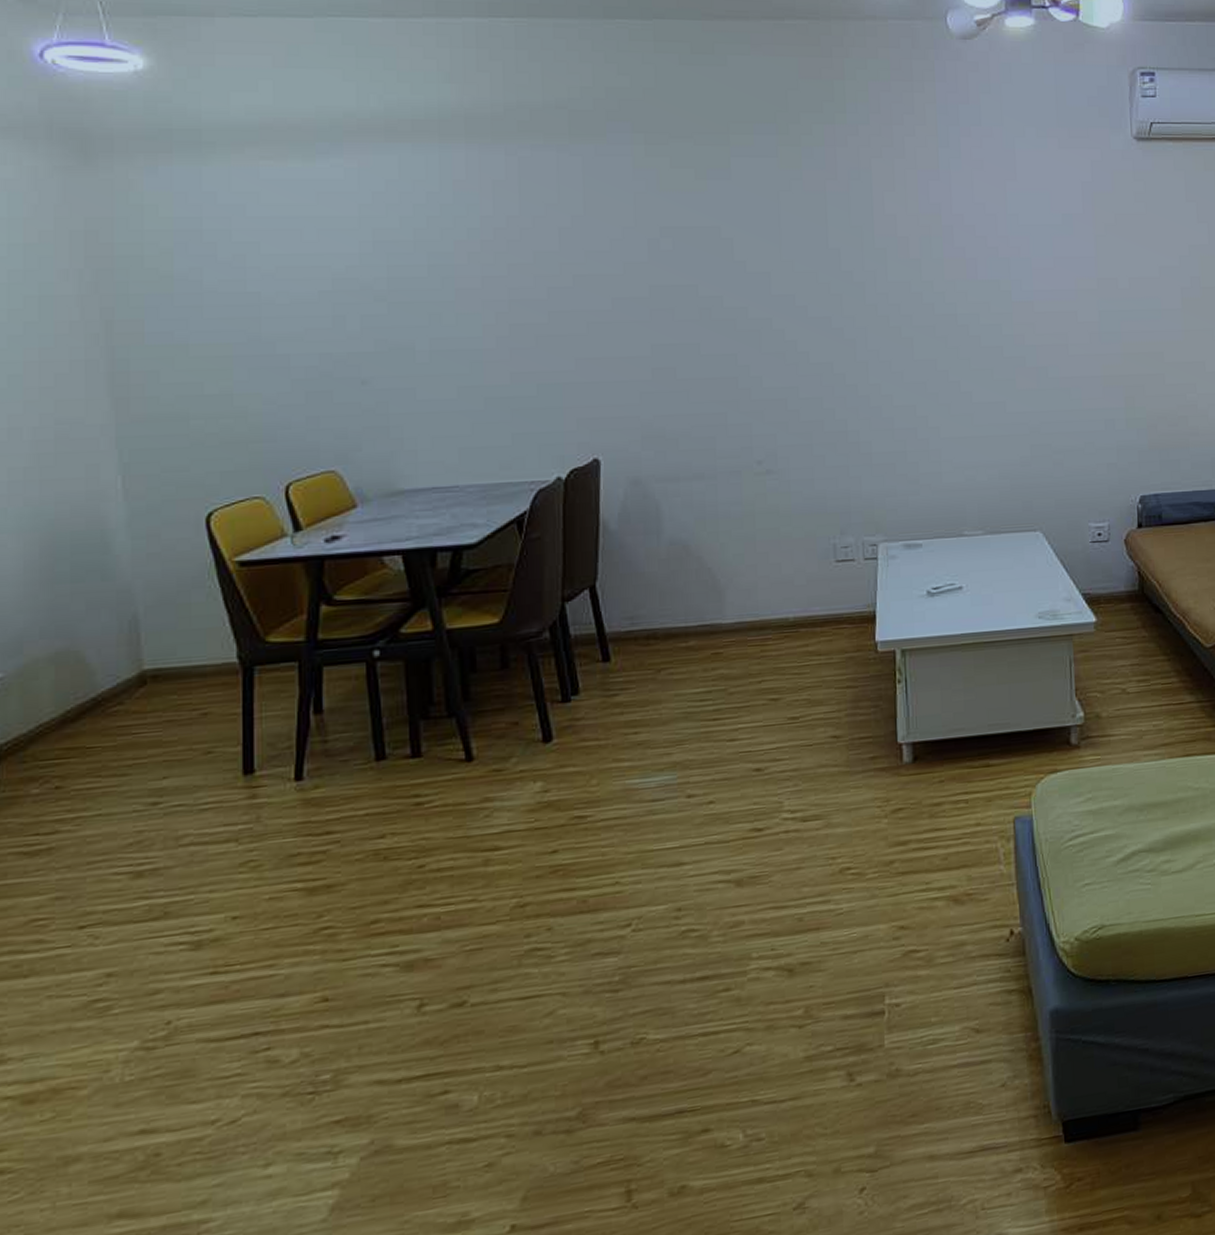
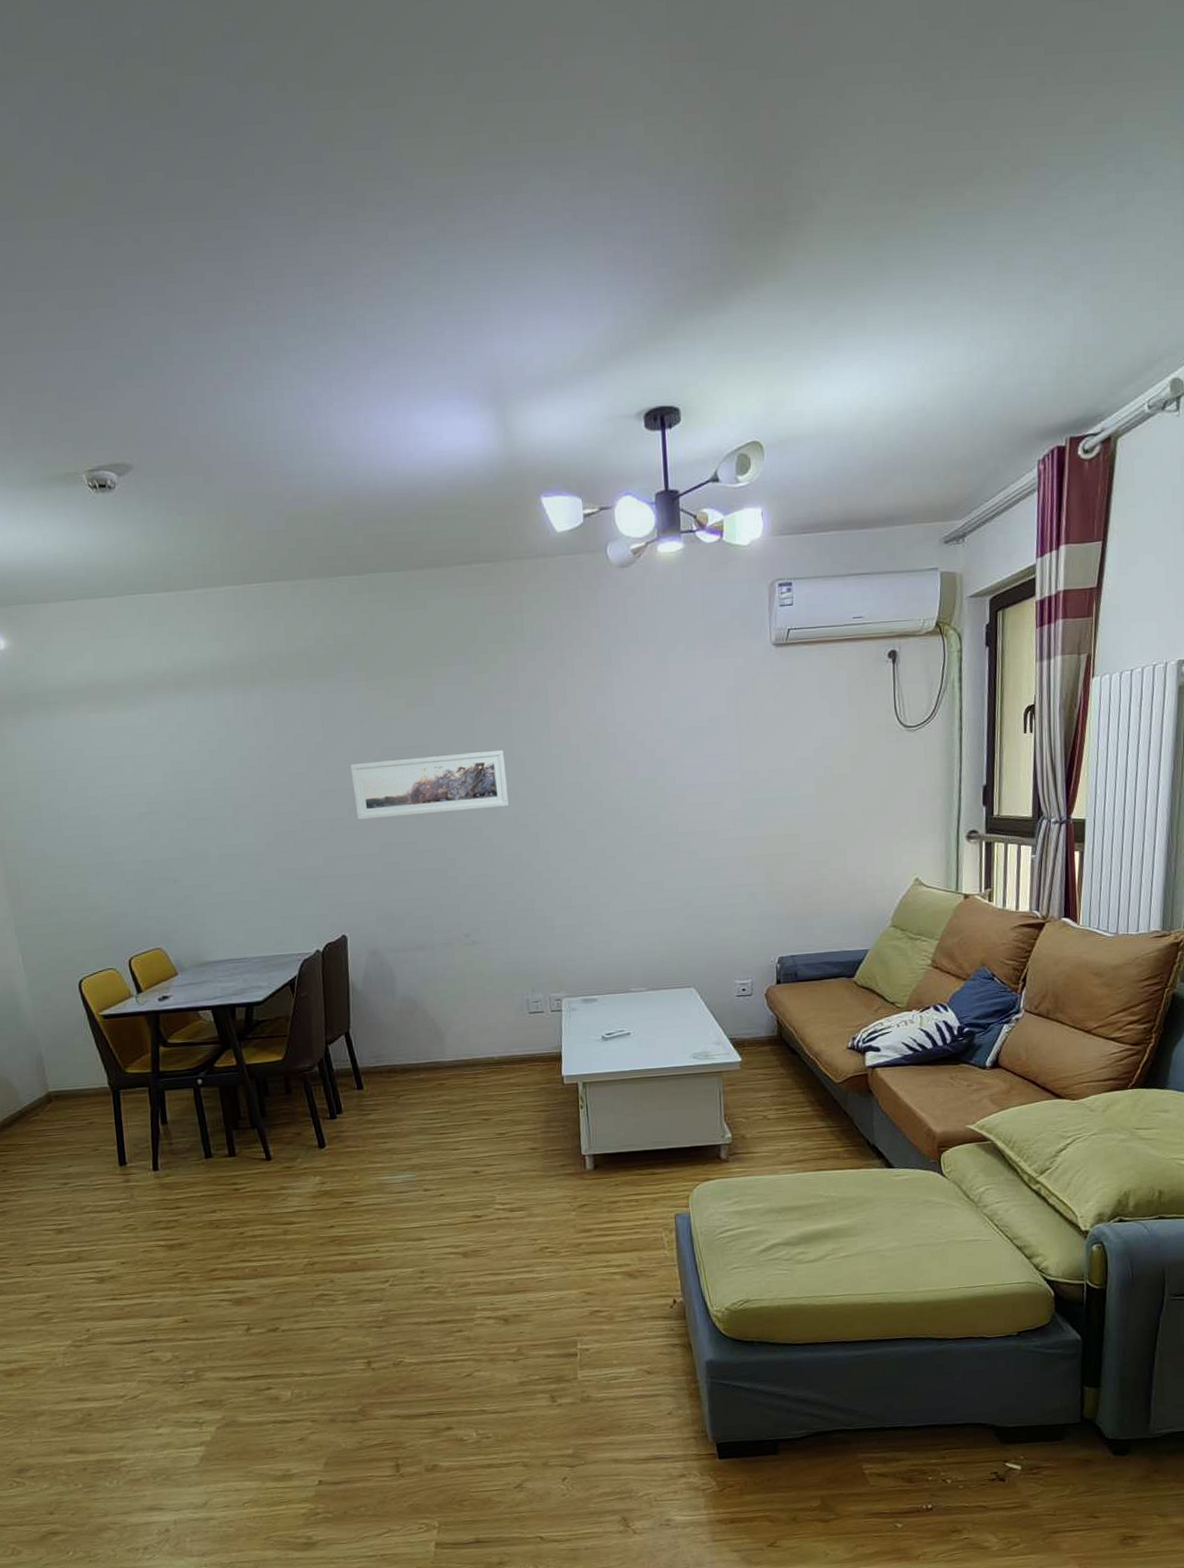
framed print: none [618,237,819,314] -> present [350,749,509,820]

